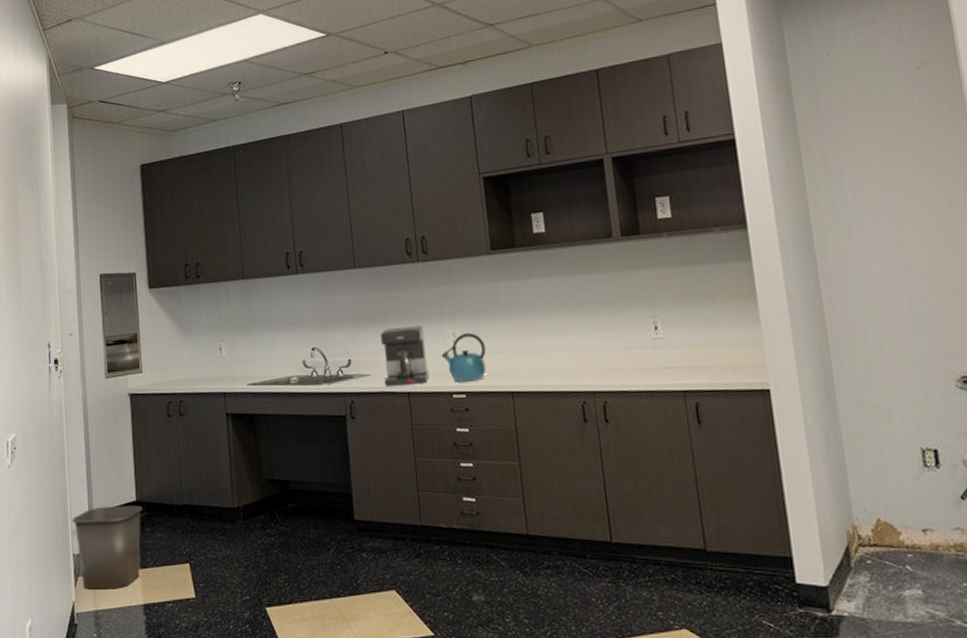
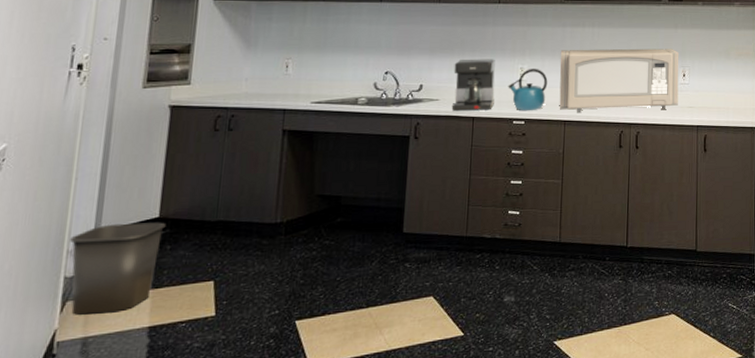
microwave: none [495,296,653,383] -> present [559,48,679,113]

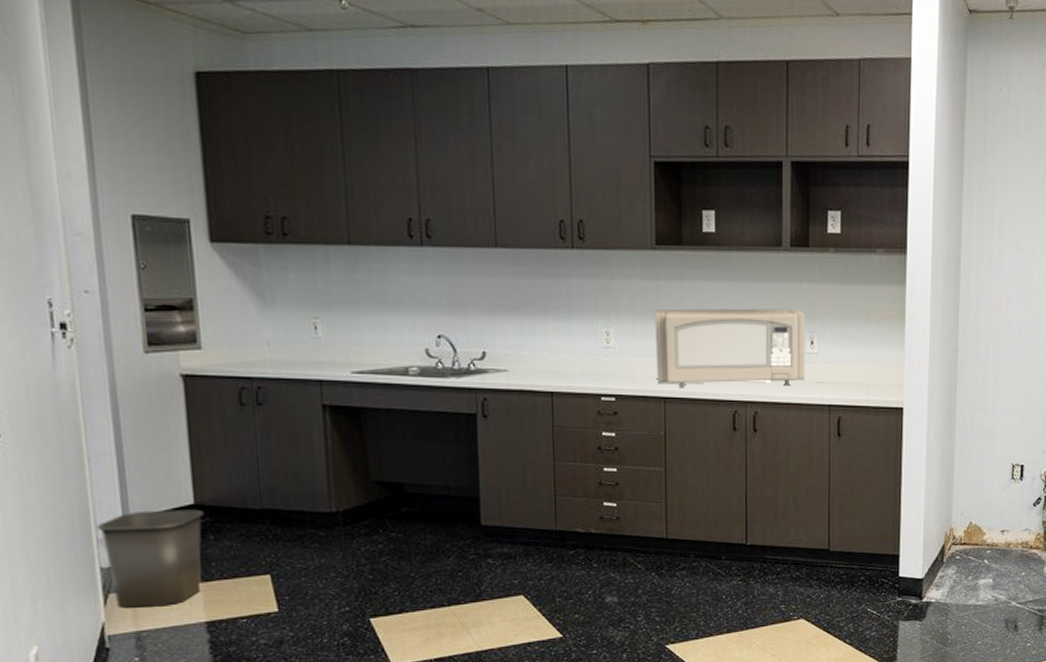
coffee maker: present [451,59,495,112] -> none [522,319,576,385]
kettle: present [508,69,548,111] -> none [591,333,641,386]

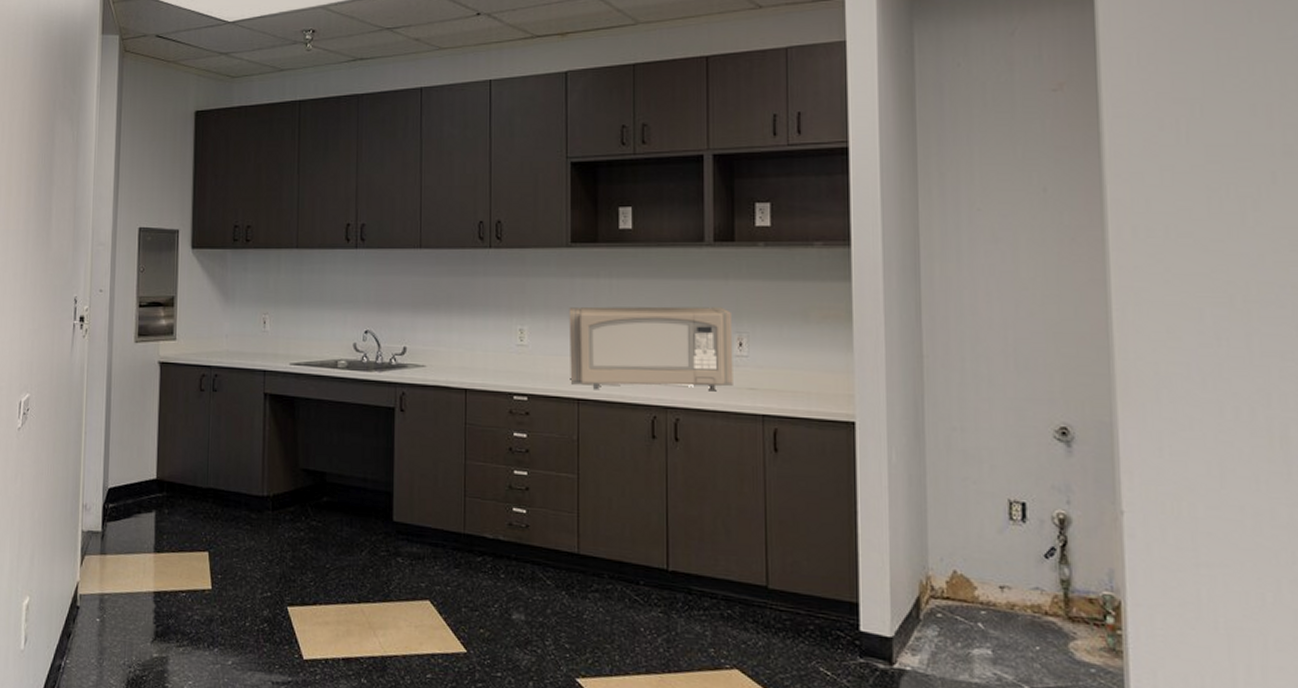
waste bin: present [97,509,204,608] -> none [84,481,163,573]

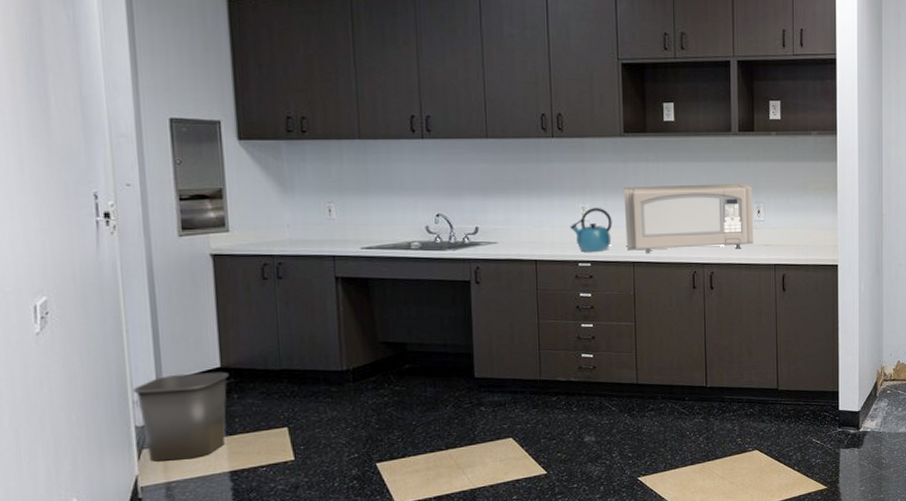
waste bin: none [84,481,163,573] -> present [133,371,229,462]
kettle: none [505,331,554,385] -> present [570,208,612,253]

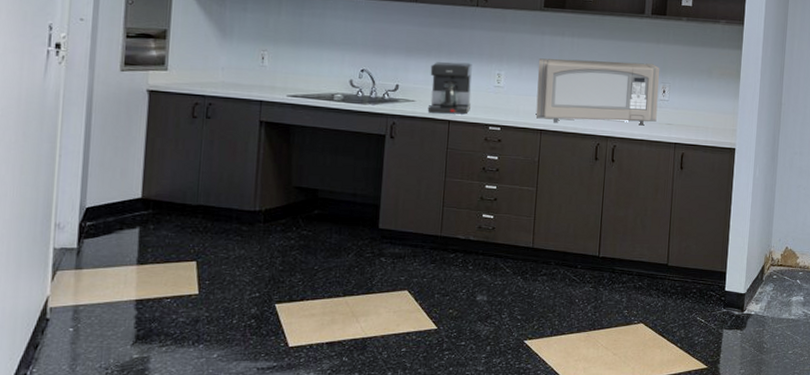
waste bin: present [133,371,229,462] -> none [57,201,149,284]
coffee maker: none [510,198,557,255] -> present [427,61,472,115]
kettle: present [570,208,612,253] -> none [484,75,525,118]

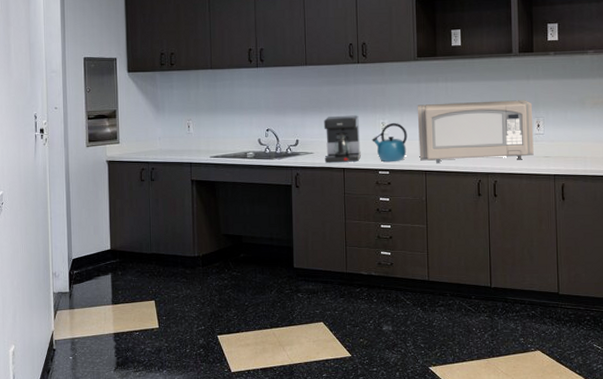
kettle: none [484,75,525,118] -> present [372,123,408,163]

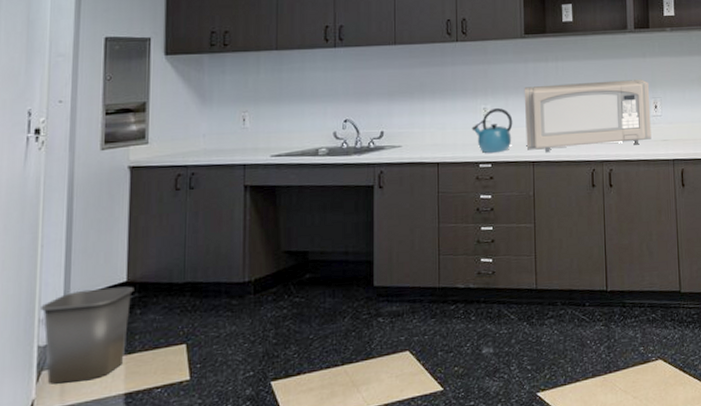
waste bin: none [53,253,116,321] -> present [41,286,134,384]
coffee maker: present [323,115,361,164] -> none [414,100,459,158]

